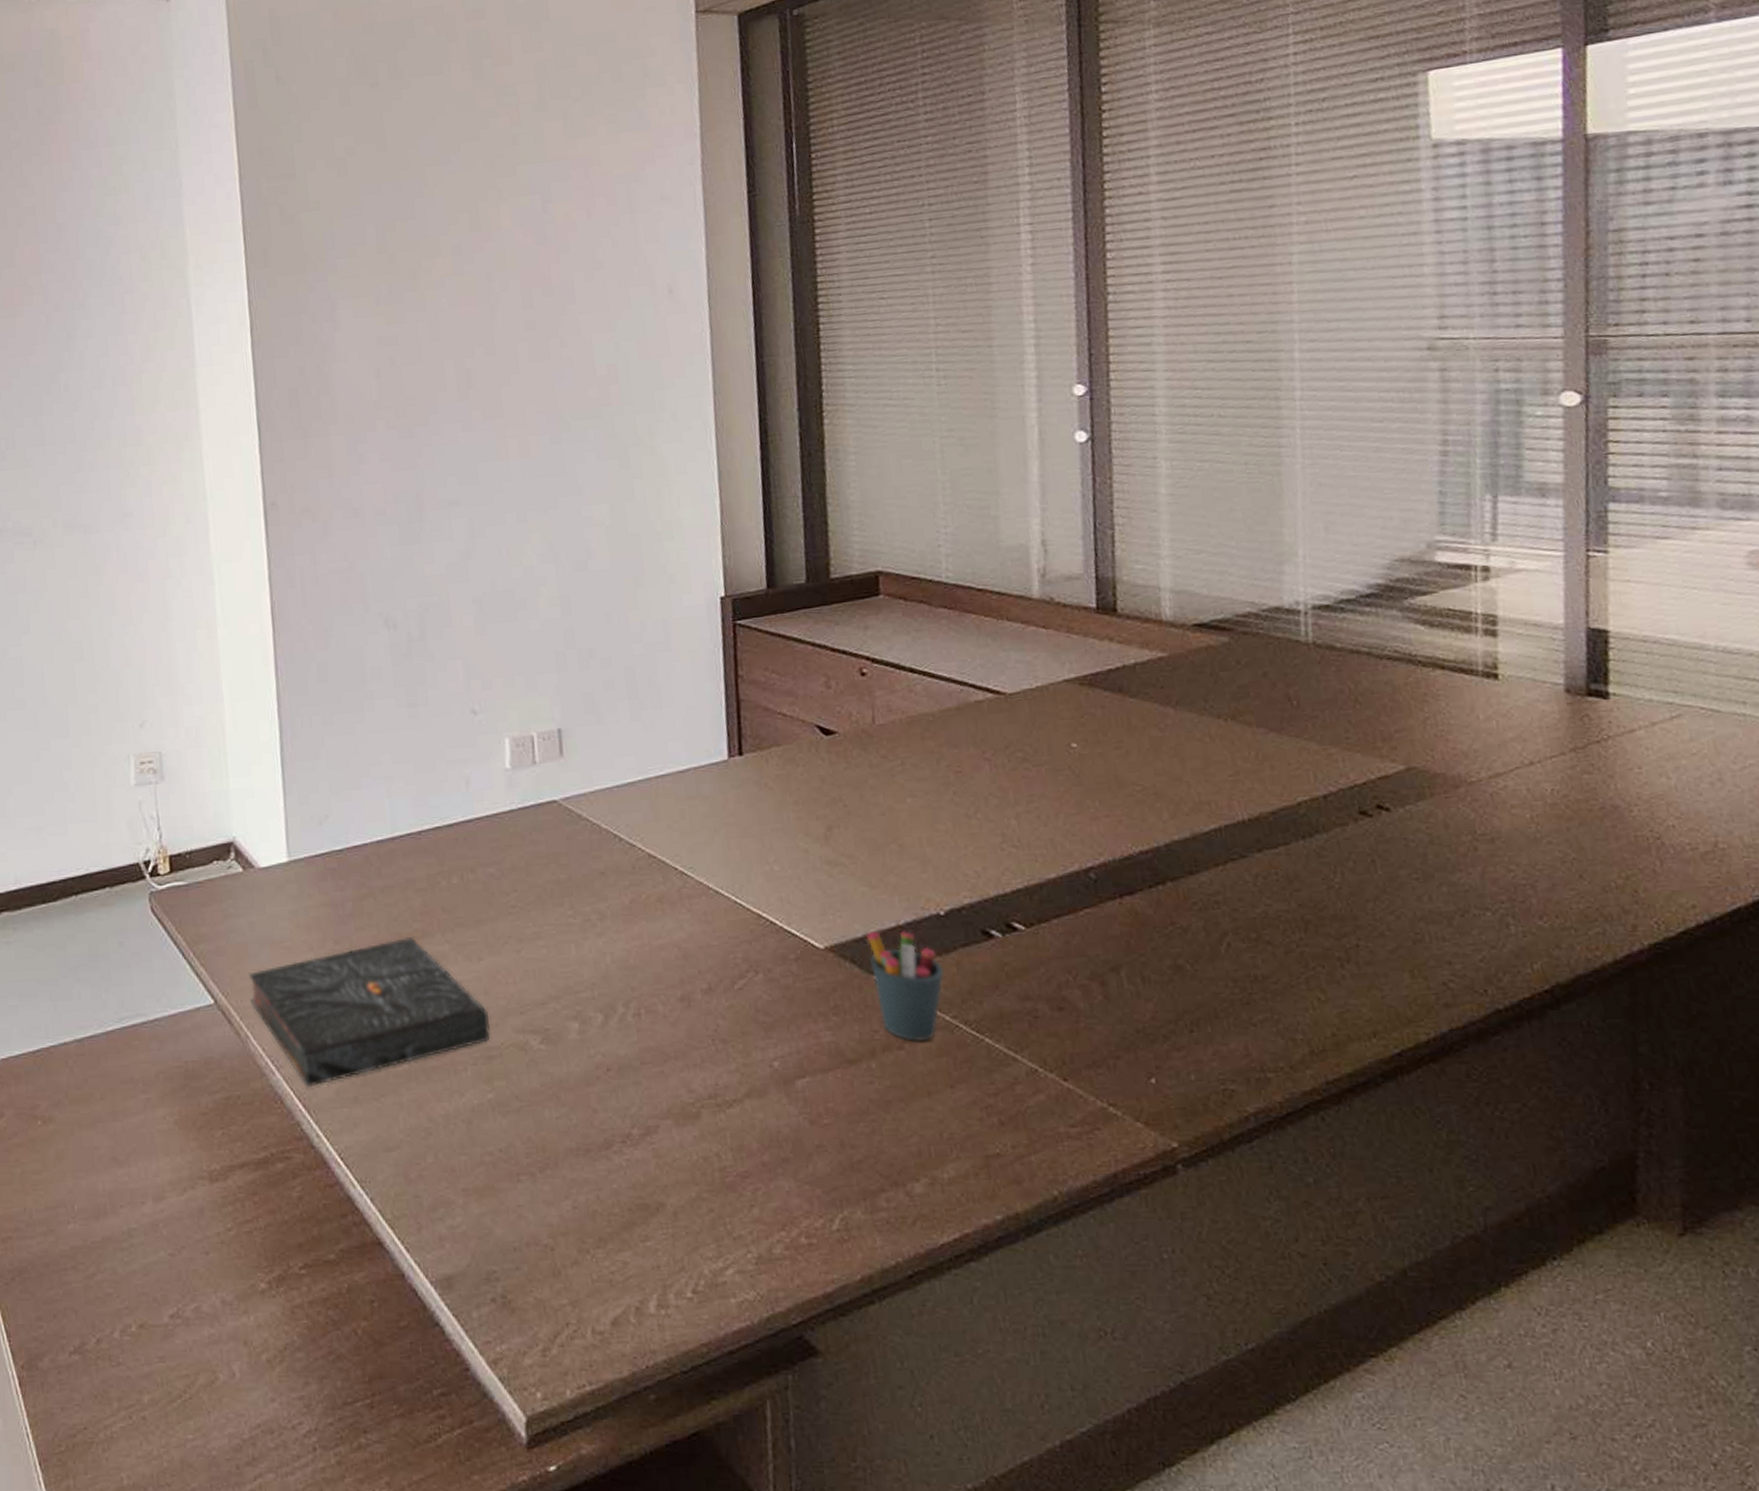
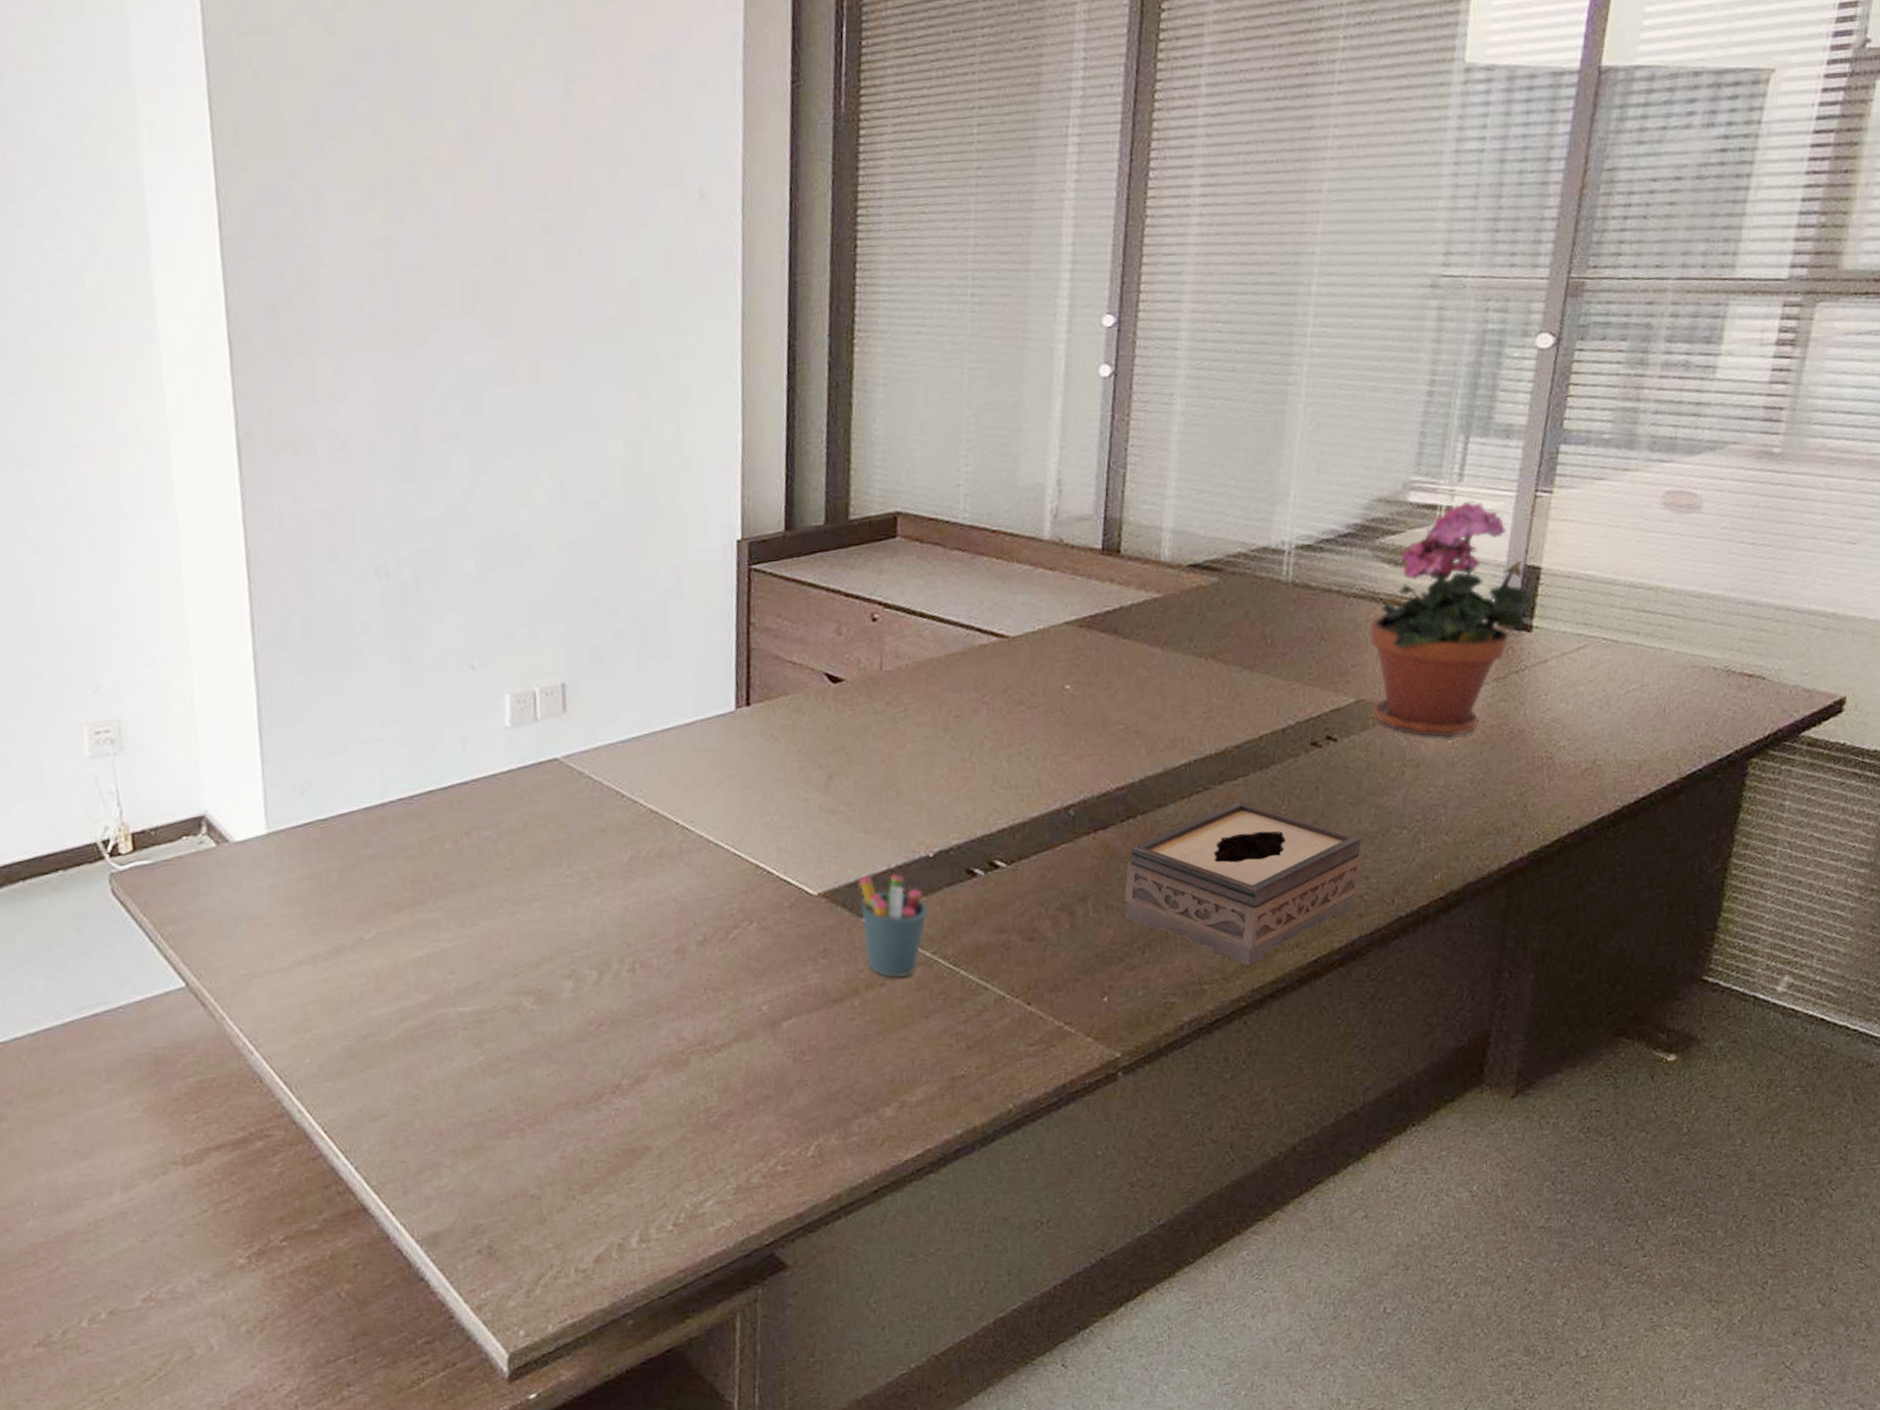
book: present [249,936,491,1088] -> none [224,905,483,1065]
tissue box: none [1161,872,1441,1055] -> present [1124,801,1362,966]
potted plant: none [1411,561,1604,812] -> present [1370,501,1532,739]

